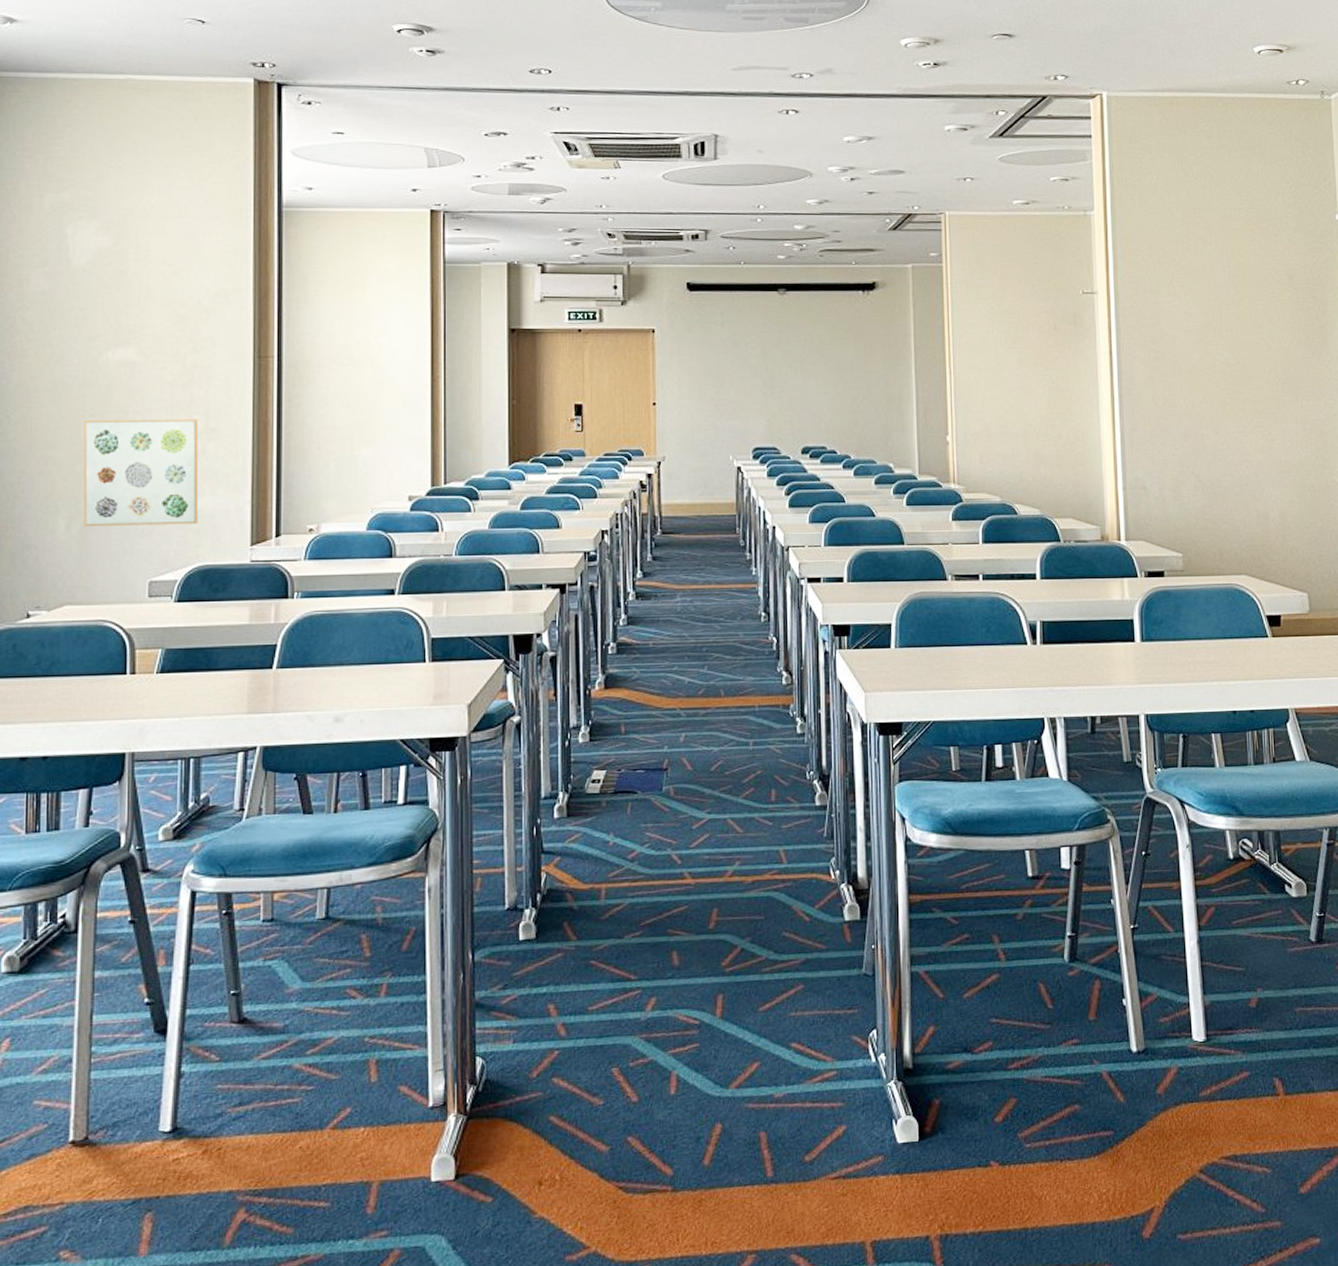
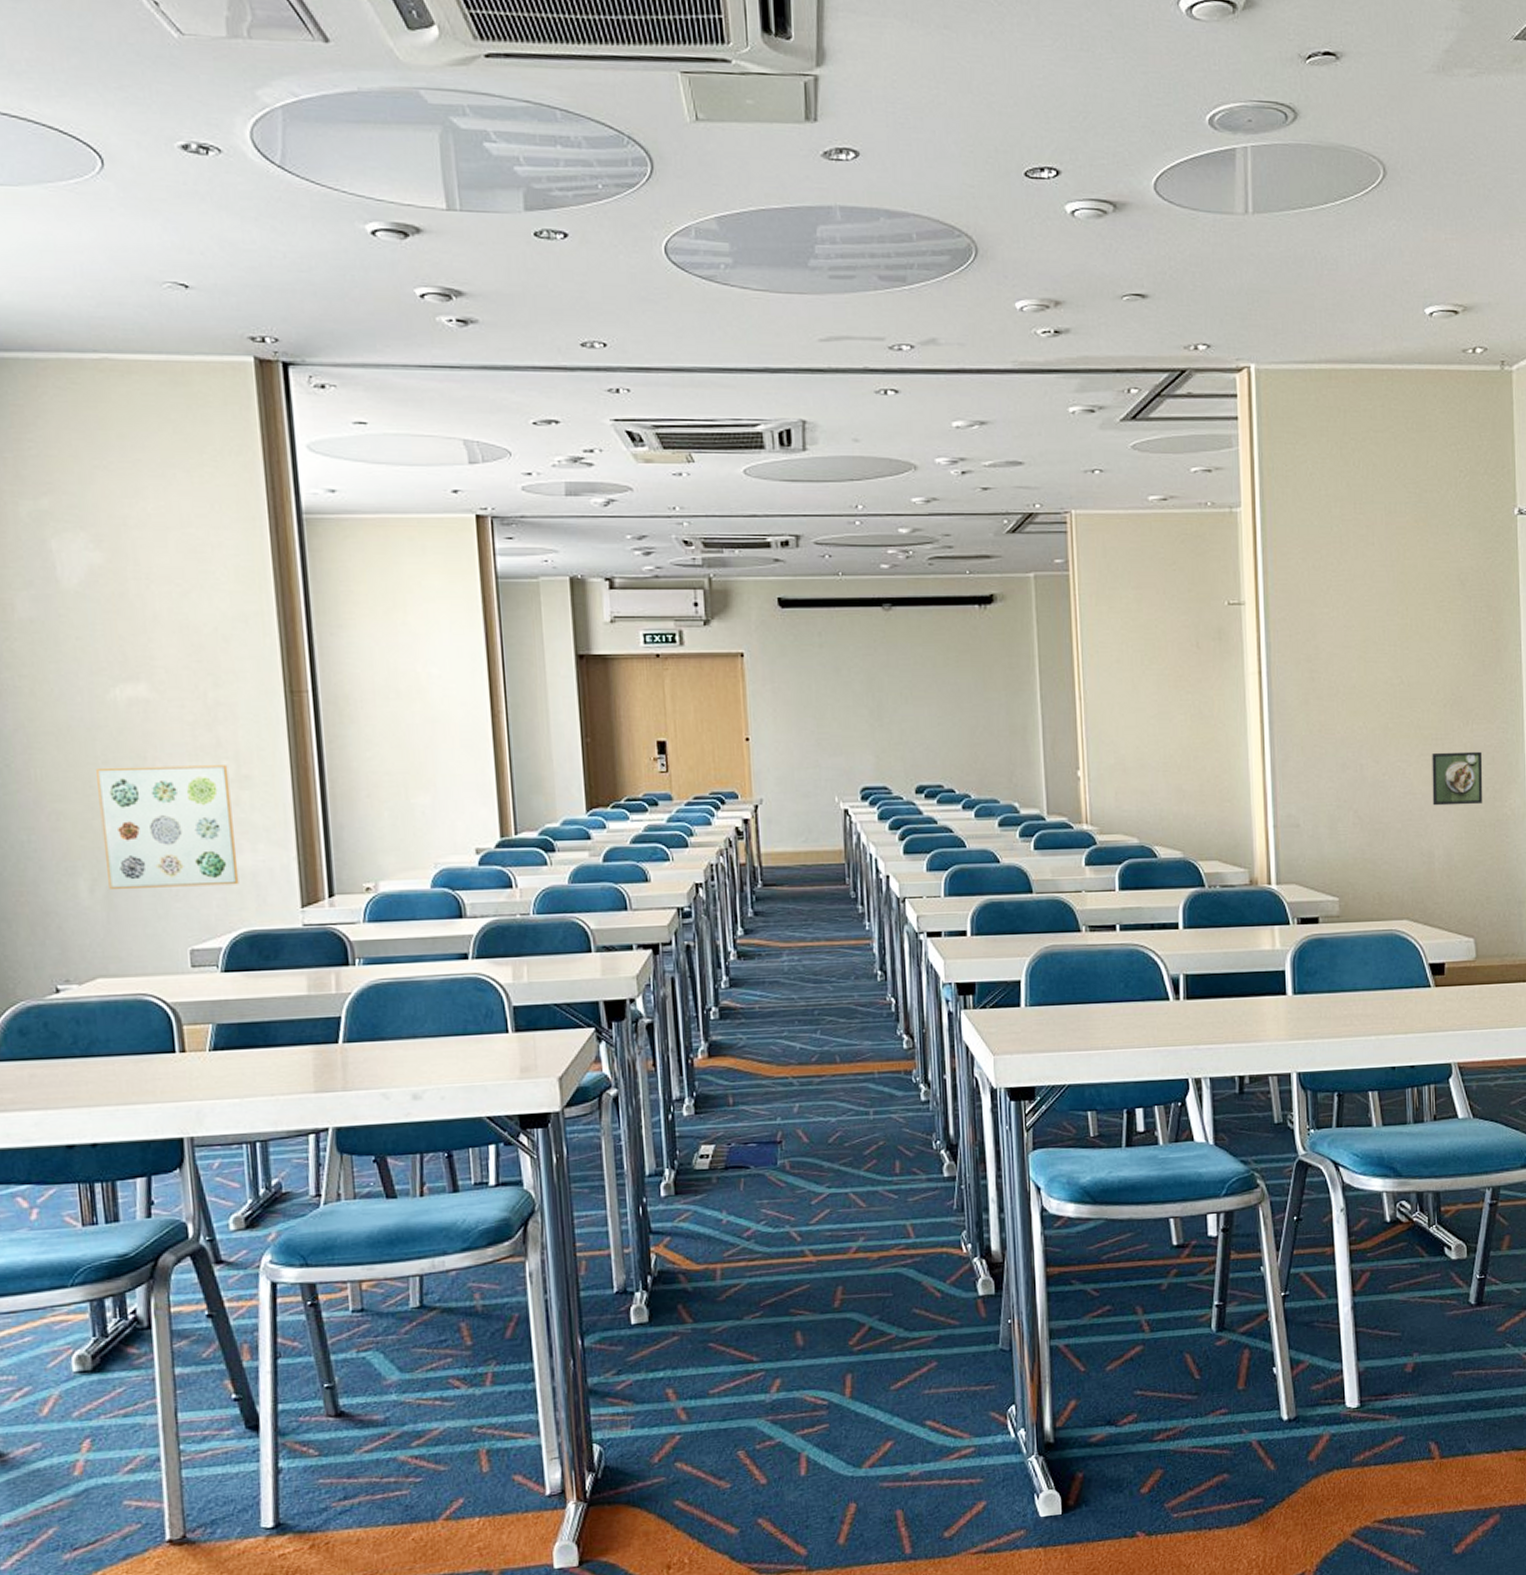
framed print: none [1266,424,1313,472] -> present [1432,751,1483,806]

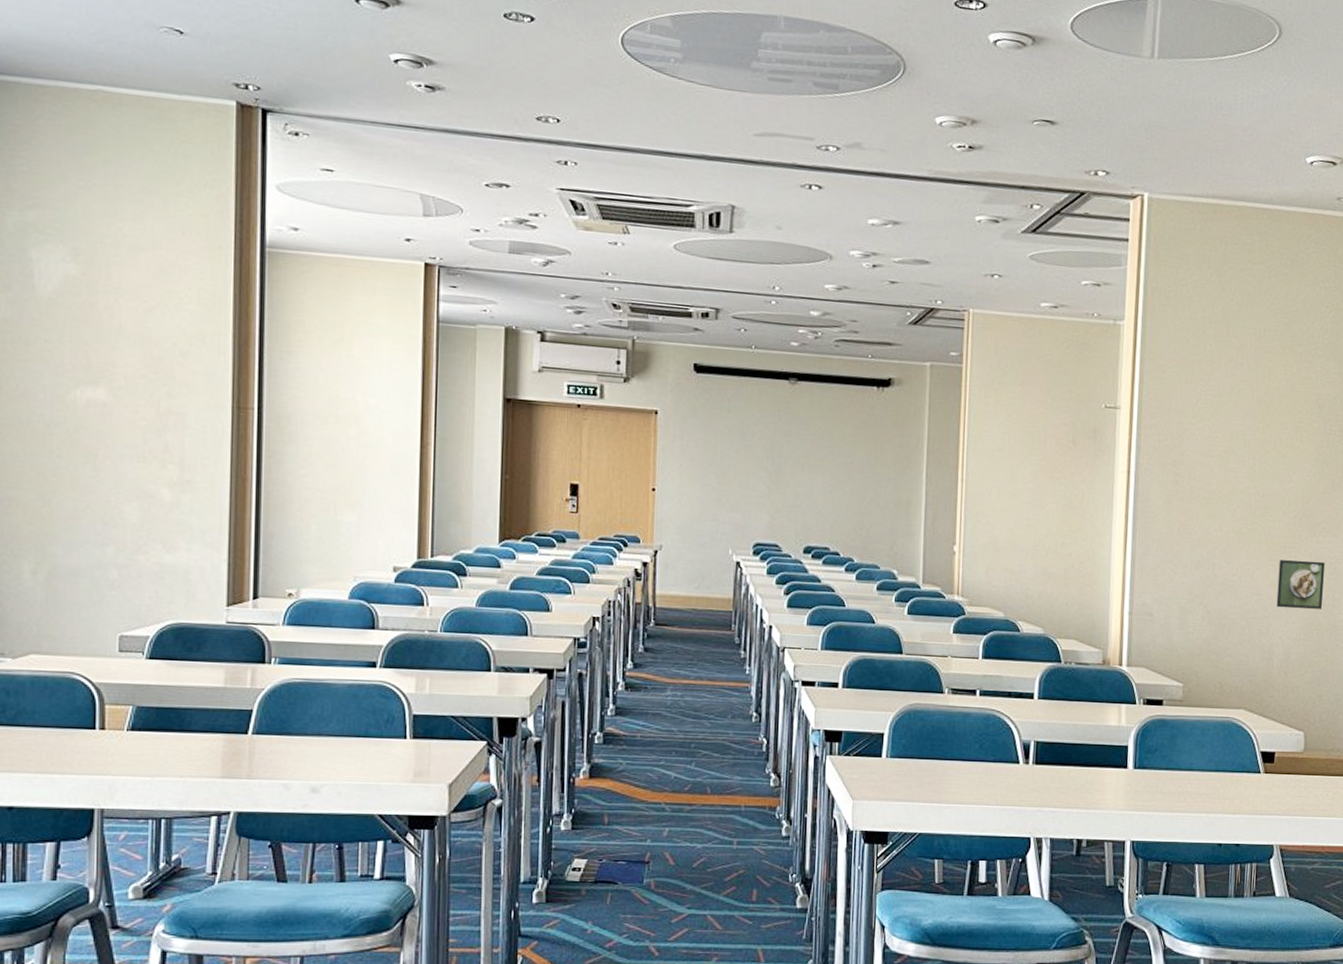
wall art: present [96,765,239,891] -> none [49,461,172,580]

